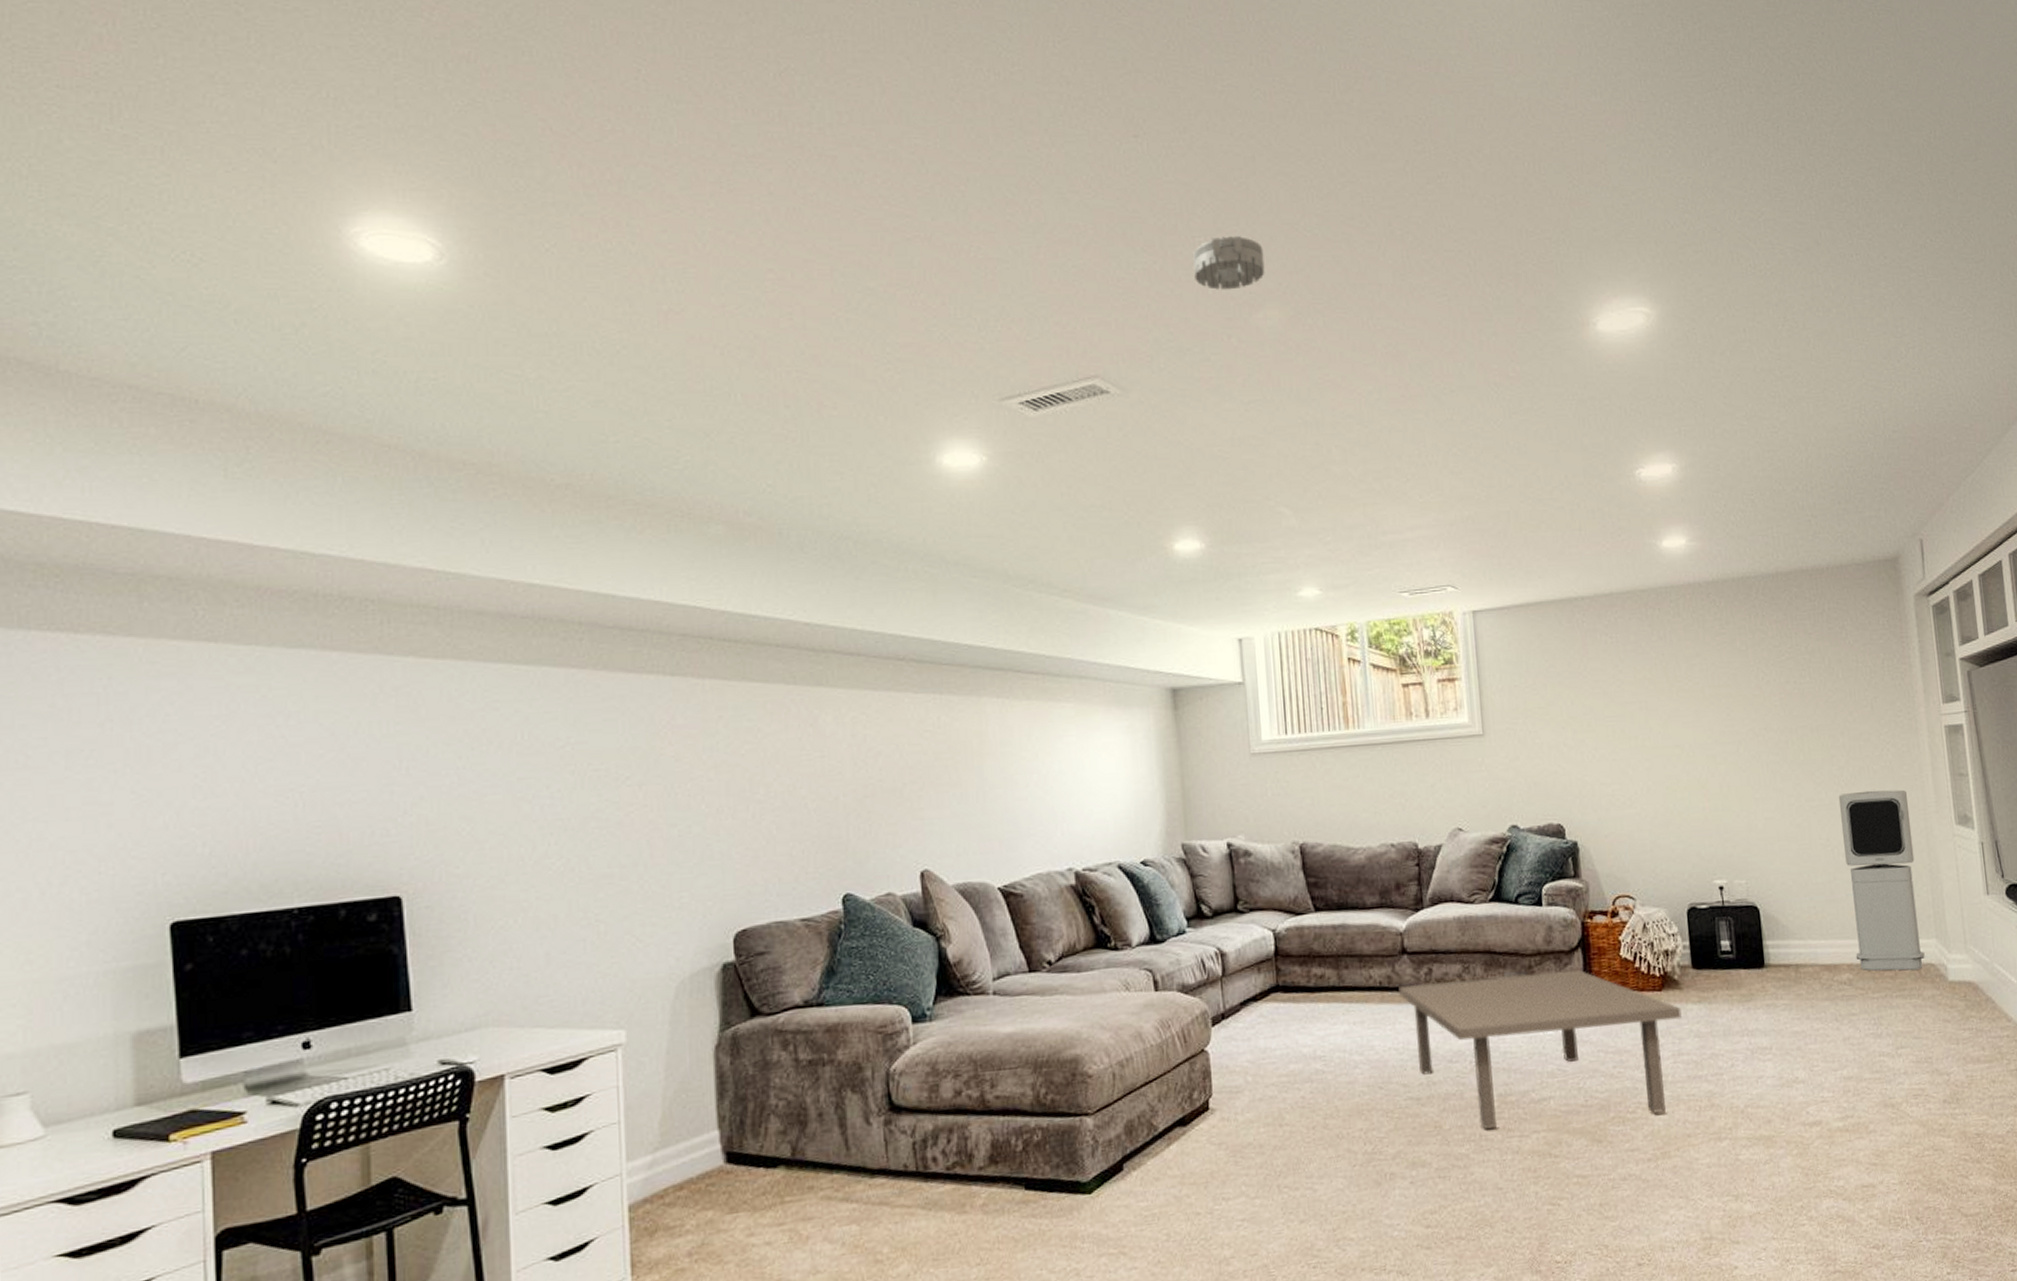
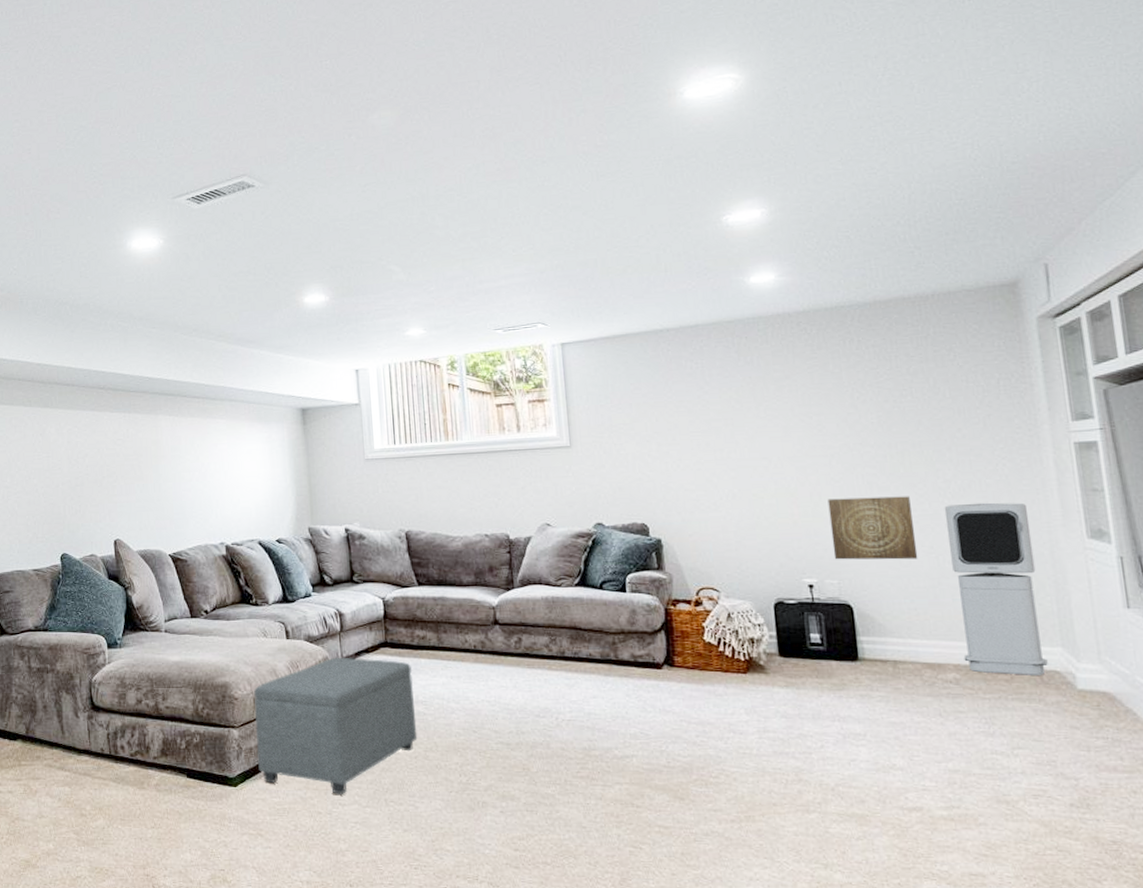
ottoman: none [1113,1008,1316,1187] -> present [254,657,418,794]
smoke detector: present [1192,235,1265,290] -> none [320,55,380,100]
coffee table: present [1399,969,1682,1129] -> none [491,649,768,780]
wall art: none [1736,785,1817,858] -> present [827,496,918,560]

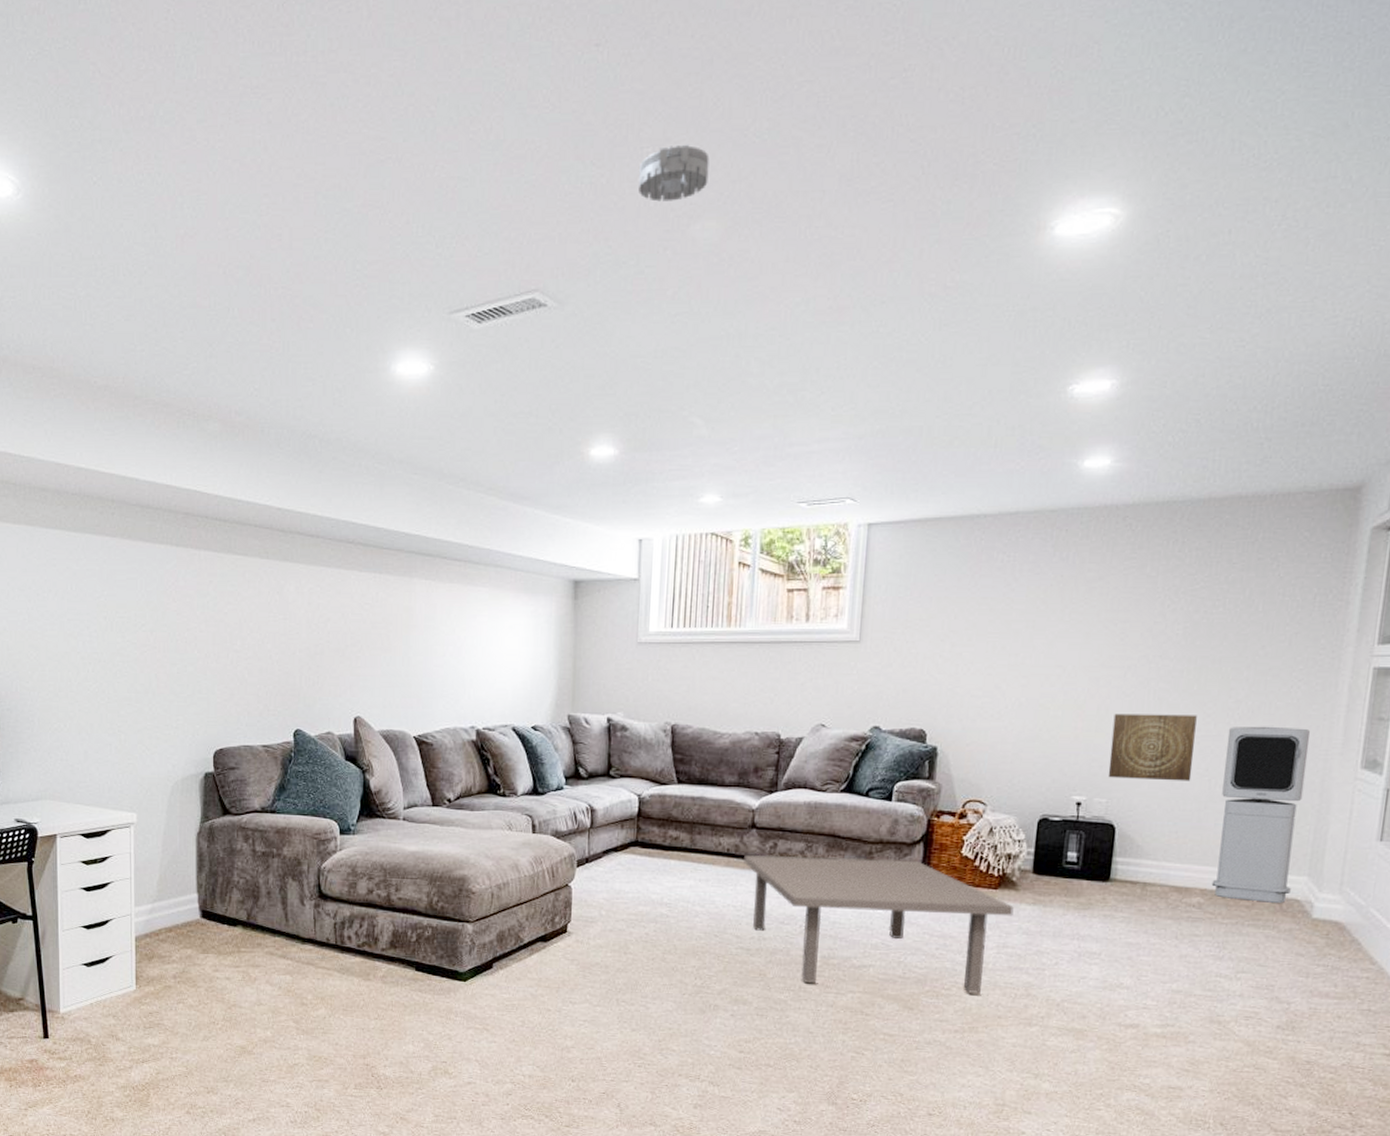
ottoman: present [254,657,418,794] -> none [490,854,660,993]
smoke detector: none [320,55,380,100] -> present [638,144,710,202]
coffee table: none [491,649,768,780] -> present [744,854,1014,993]

